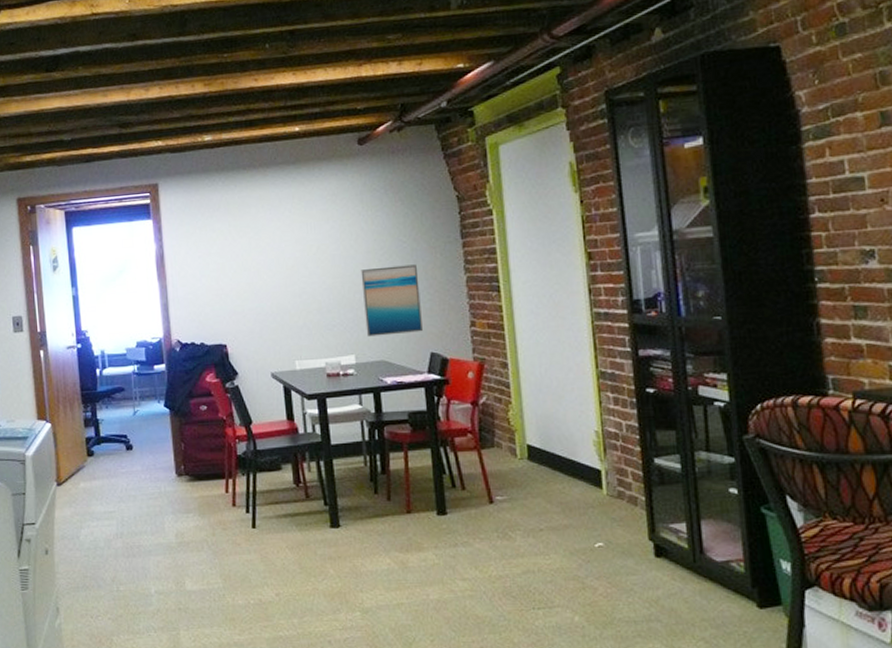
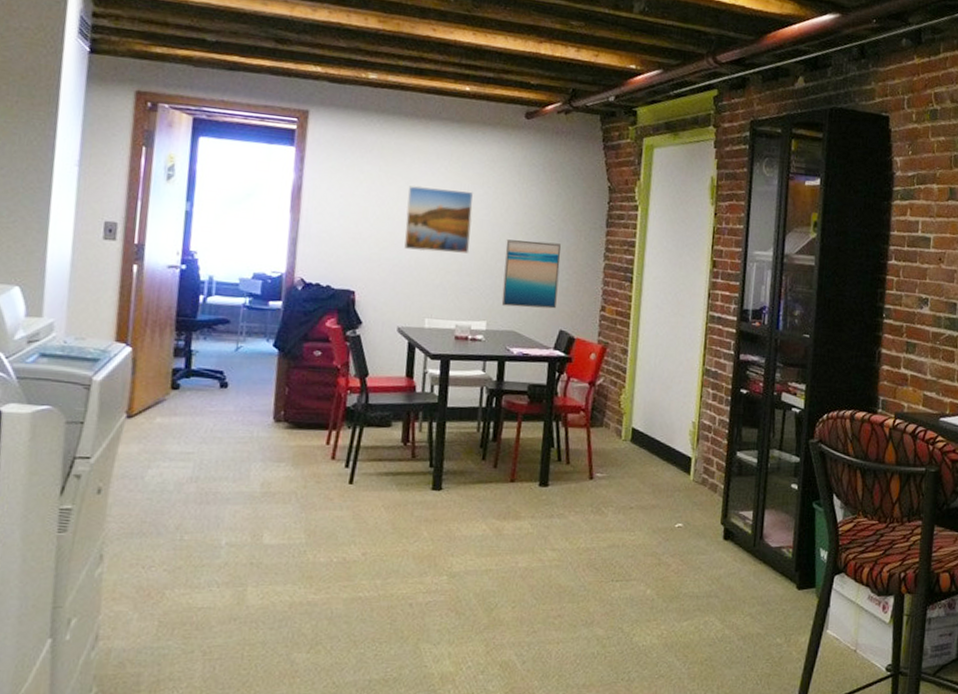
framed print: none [258,229,326,297] -> present [404,185,474,254]

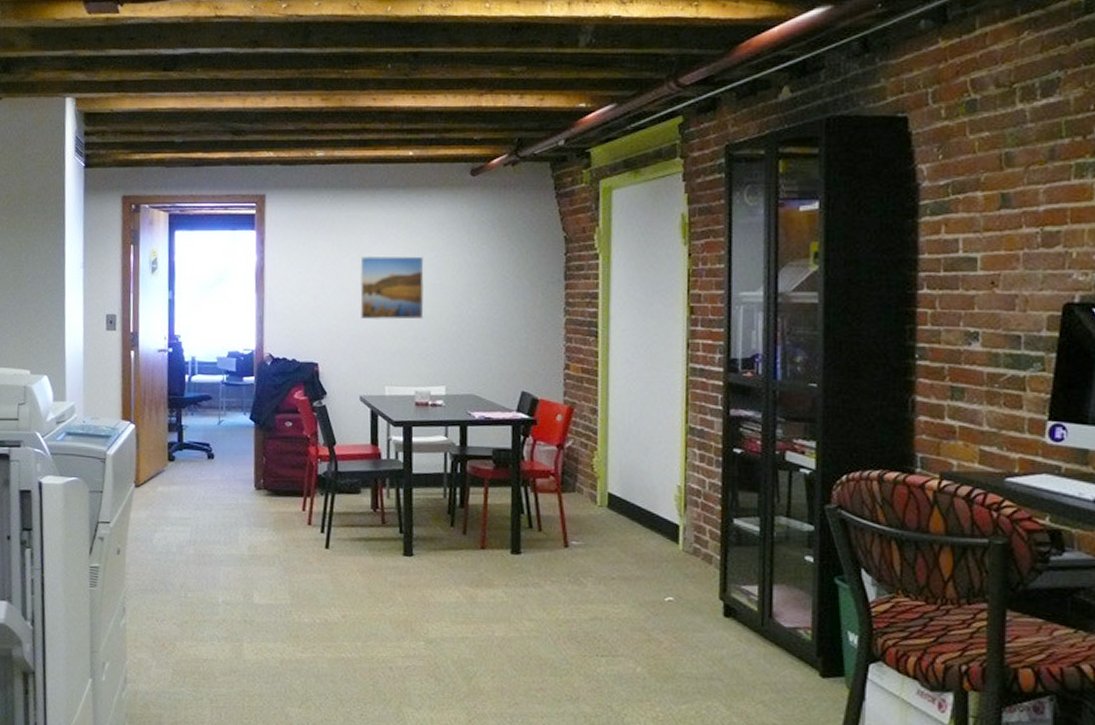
wall art: present [501,239,561,309] -> none [459,301,518,370]

